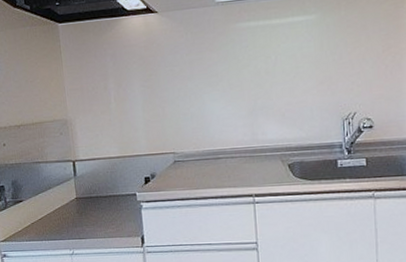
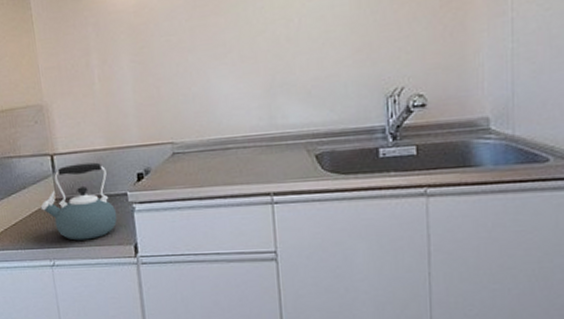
kettle: none [63,168,128,233] -> present [40,162,117,241]

